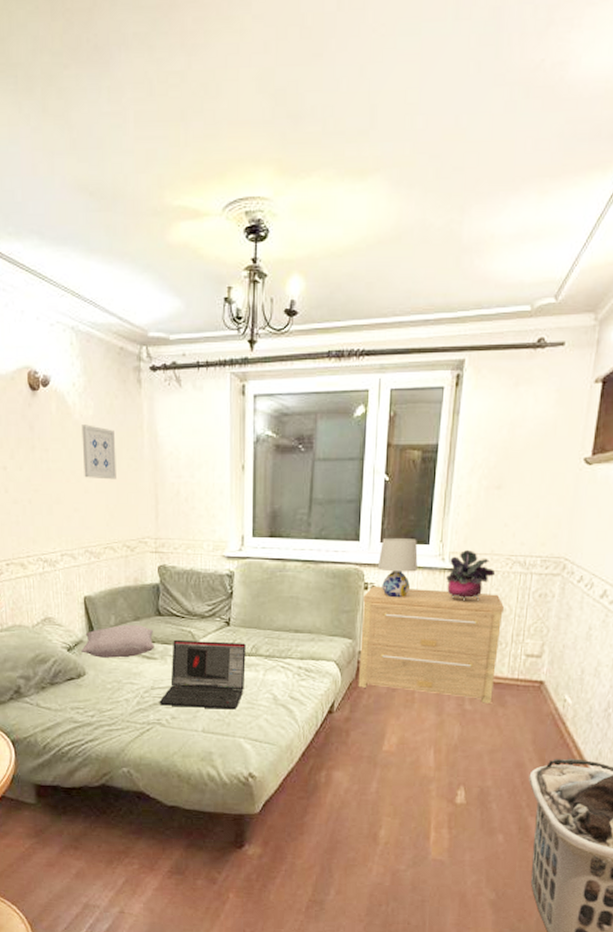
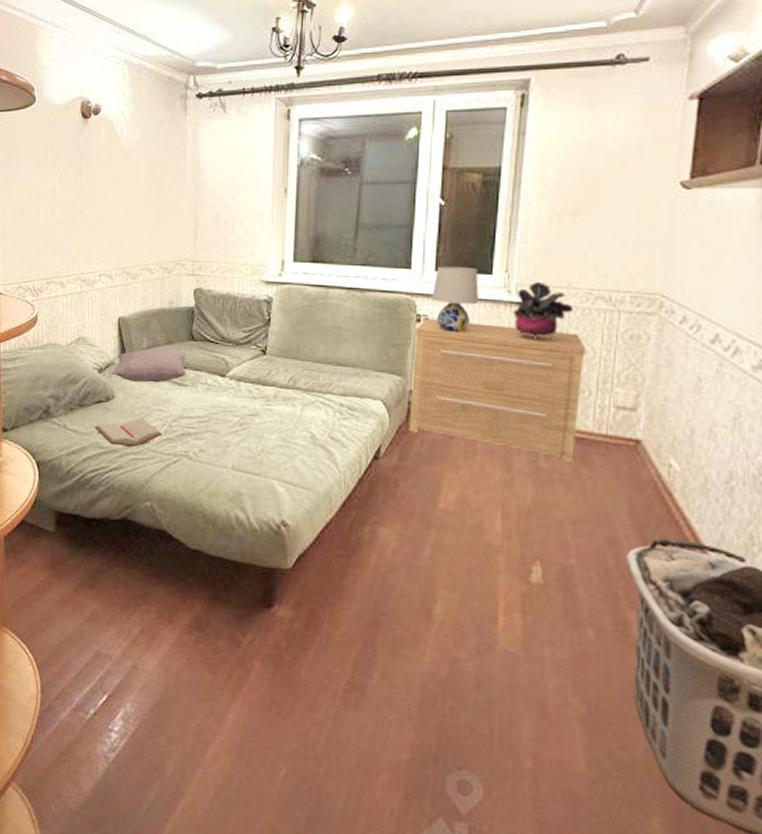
paperback book: none [67,692,135,719] -> present [94,418,163,447]
wall art: present [81,425,116,480] -> none [126,149,159,202]
laptop: present [159,639,246,710] -> none [187,366,283,447]

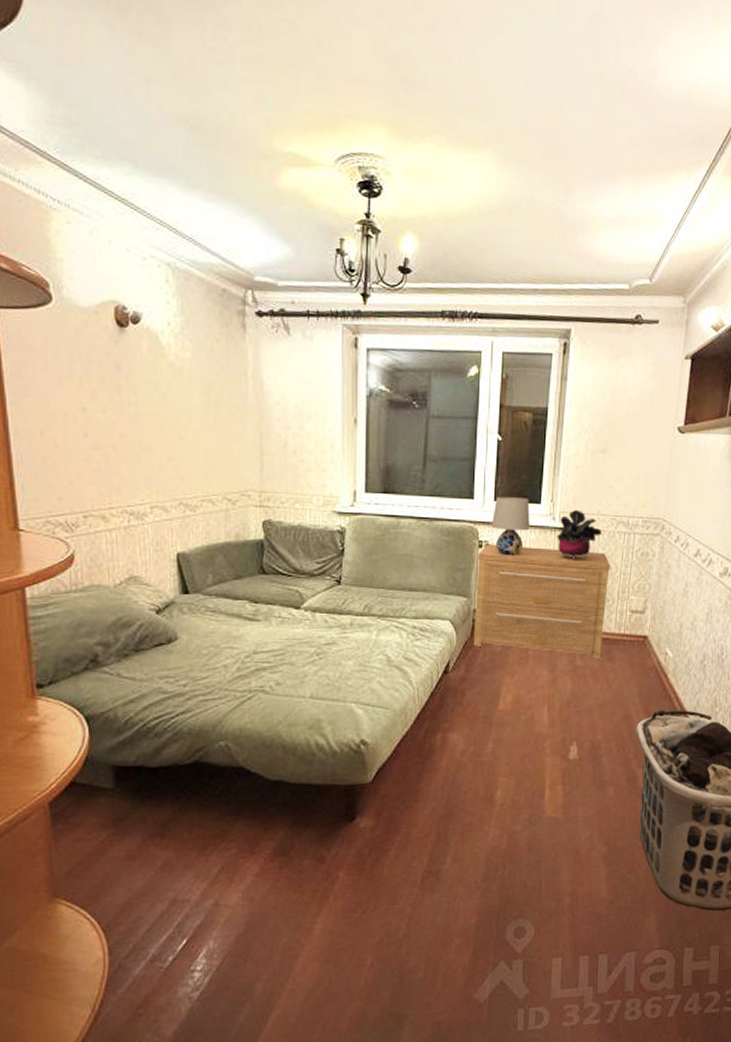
paperback book: present [94,418,163,447] -> none [155,657,235,689]
pillow: present [112,348,186,383] -> none [173,583,258,620]

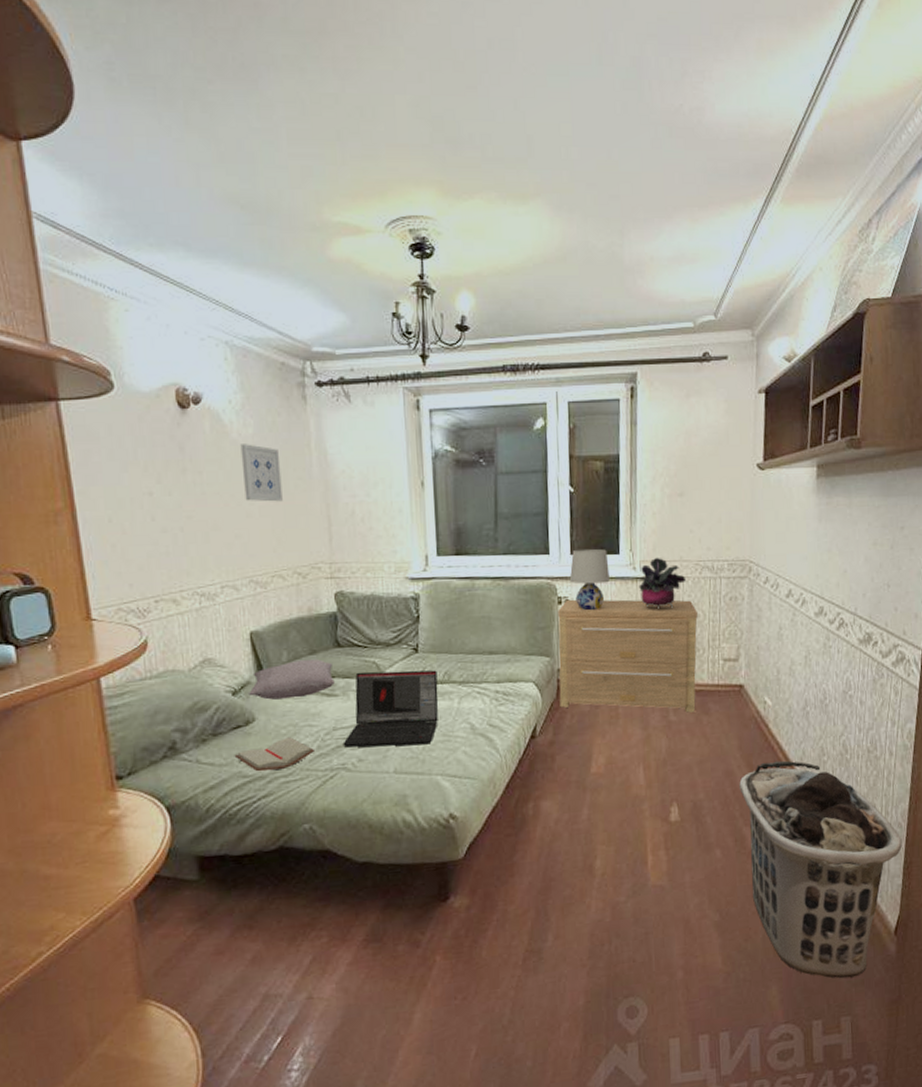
paperback book: none [155,657,235,689] -> present [234,737,316,772]
pillow: none [173,583,258,620] -> present [249,659,335,700]
wall art: none [177,367,217,428] -> present [240,444,283,502]
laptop: none [262,599,358,673] -> present [343,670,439,748]

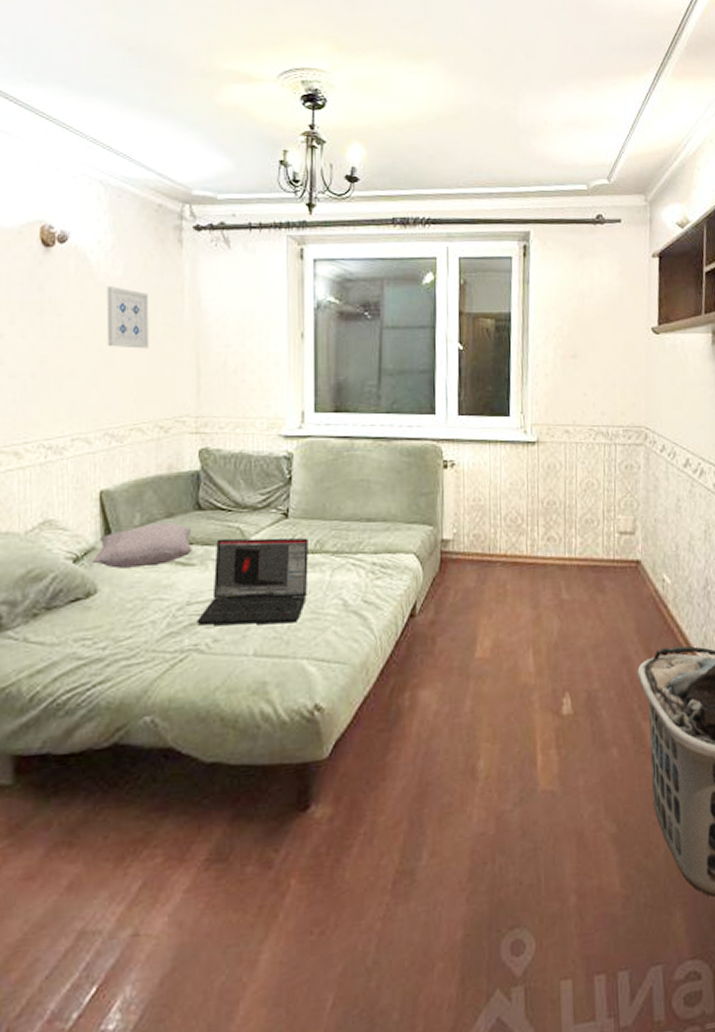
paperback book: present [234,737,316,772] -> none [69,612,165,653]
side table: present [558,599,698,713] -> none [442,463,592,591]
table lamp: present [569,548,610,611] -> none [456,409,499,476]
potted plant: present [639,557,687,609] -> none [530,420,580,476]

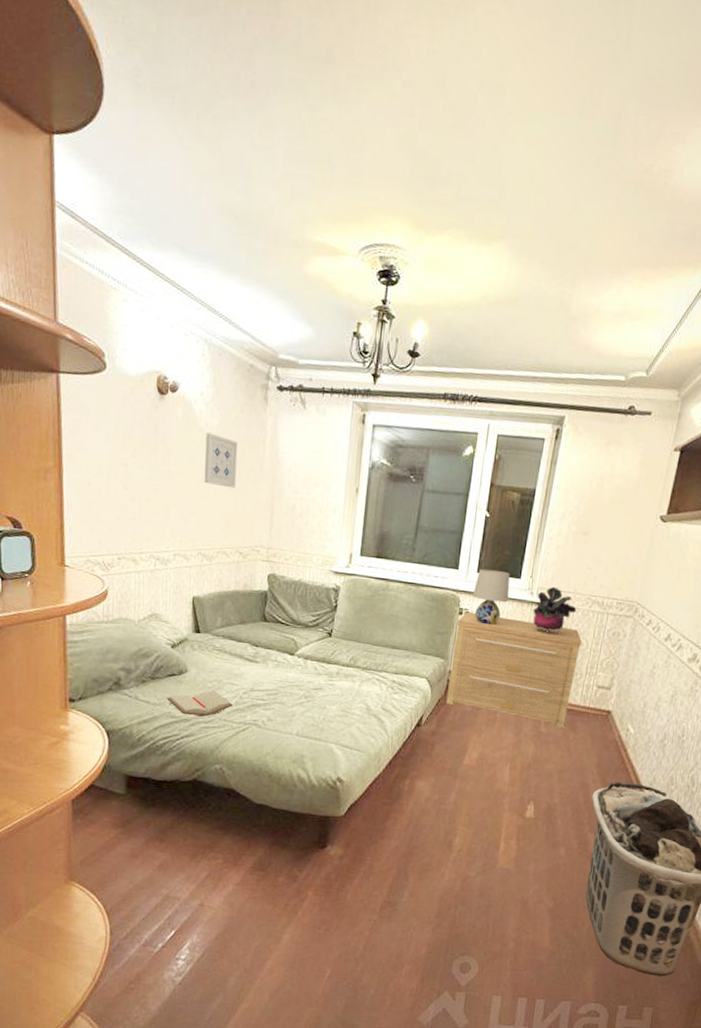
paperback book: none [69,612,165,653] -> present [166,690,234,716]
pillow: present [93,522,192,569] -> none [185,627,258,659]
laptop: present [196,538,308,626] -> none [257,645,345,717]
side table: none [442,463,592,591] -> present [446,611,582,728]
table lamp: none [456,409,499,476] -> present [472,568,510,625]
potted plant: none [530,420,580,476] -> present [533,586,577,634]

